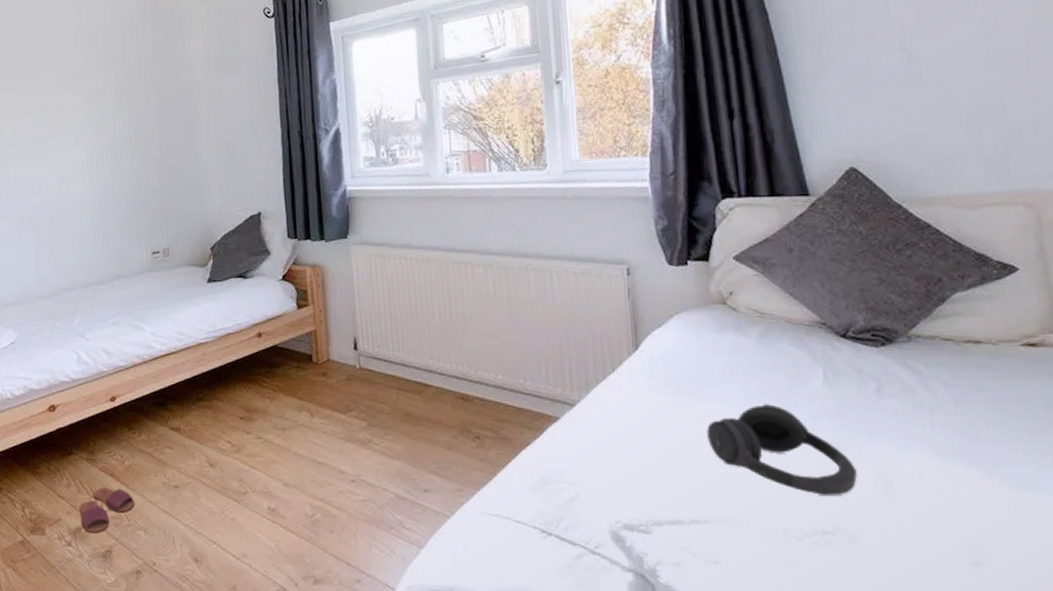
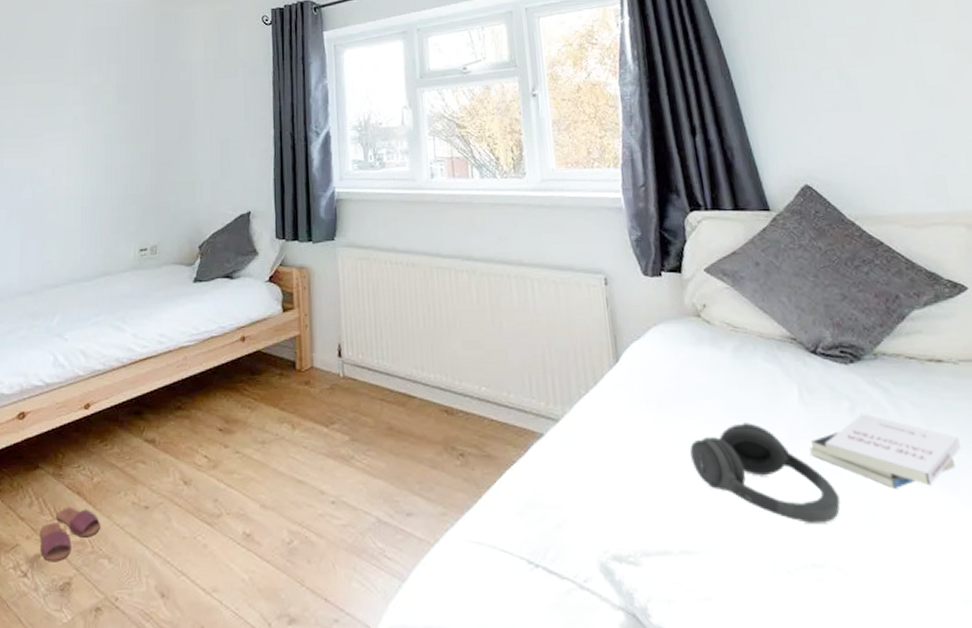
books: none [830,393,989,463] -> present [809,413,961,488]

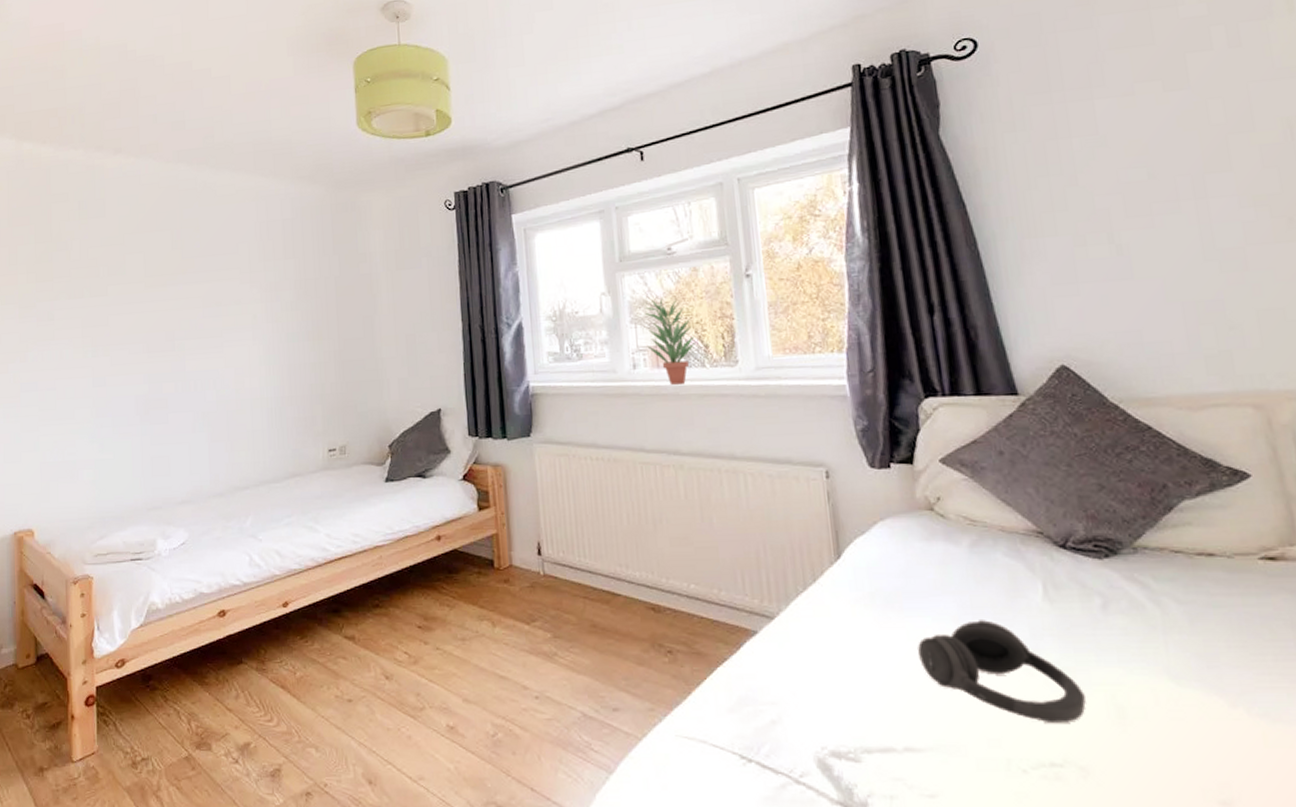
slippers: present [40,507,100,561] -> none [247,700,306,749]
potted plant: none [442,113,488,195] -> present [645,298,696,386]
books: present [809,413,961,488] -> none [1053,610,1230,688]

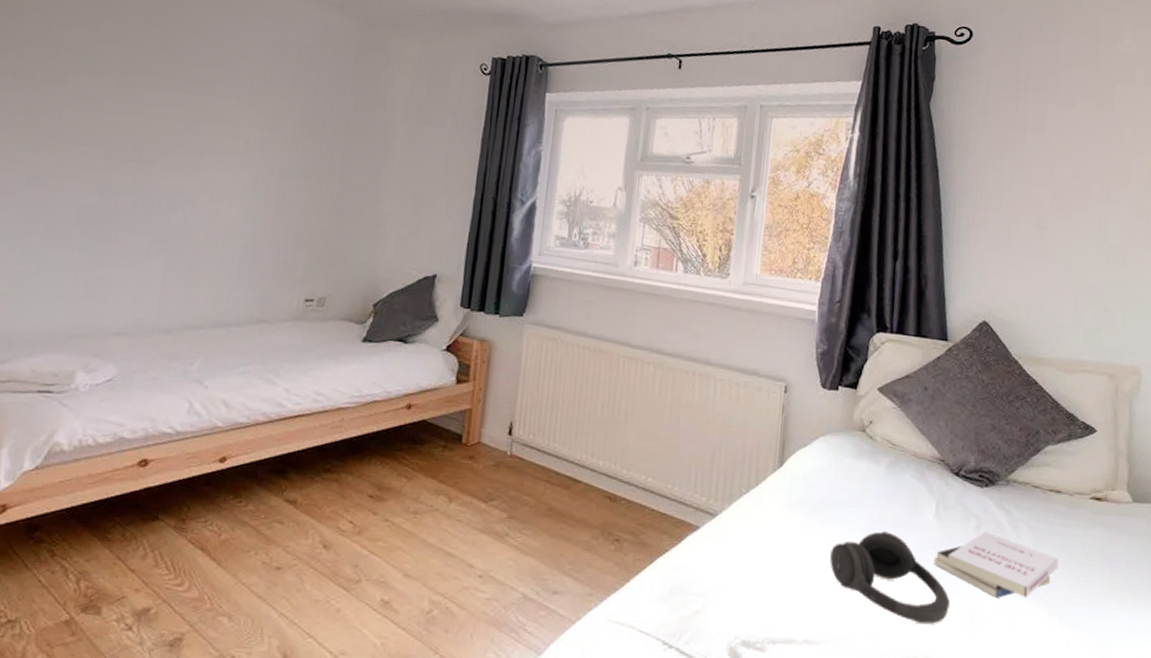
potted plant: present [645,298,696,386] -> none [651,203,696,289]
books: none [1053,610,1230,688] -> present [934,531,1058,598]

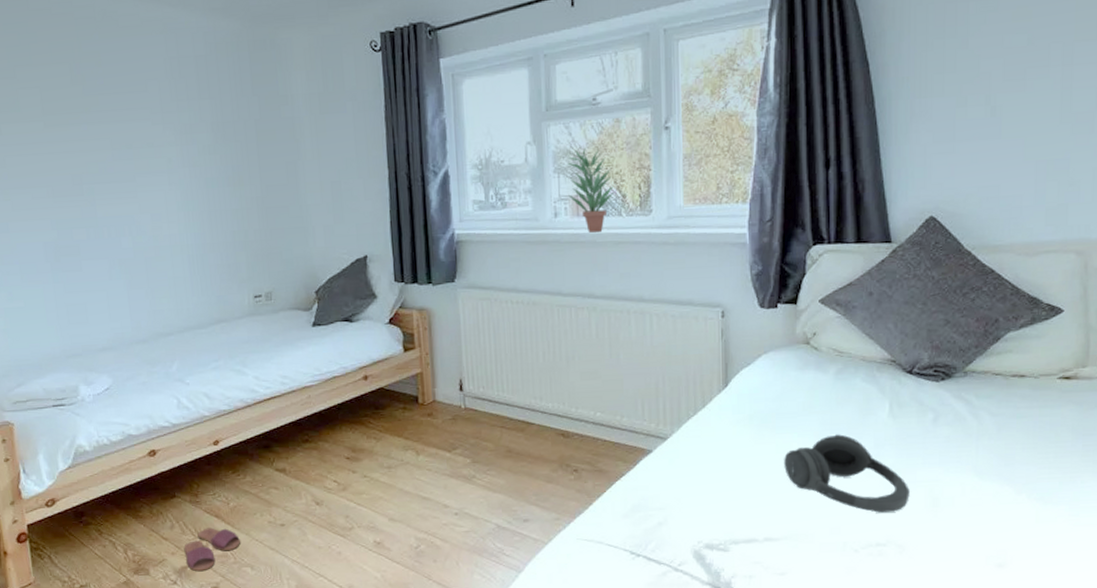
slippers: none [150,562,223,616] -> present [183,528,240,571]
potted plant: none [651,203,696,289] -> present [568,148,614,234]
books: present [934,531,1058,598] -> none [891,423,1024,483]

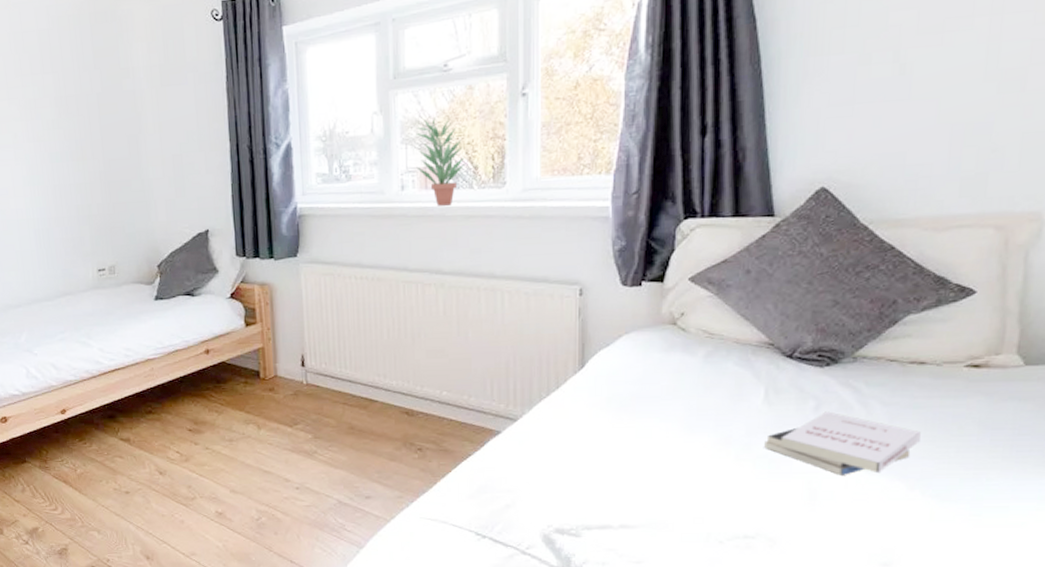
slippers: present [183,528,240,571] -> none [34,492,87,532]
headphones: present [784,434,910,513] -> none [644,420,784,504]
books: none [891,423,1024,483] -> present [764,411,921,475]

